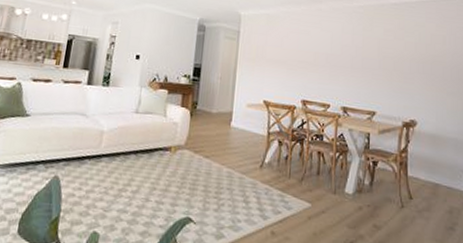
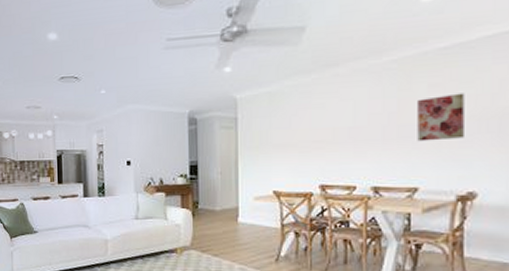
wall art: none [376,39,408,76] -> present [417,93,465,142]

